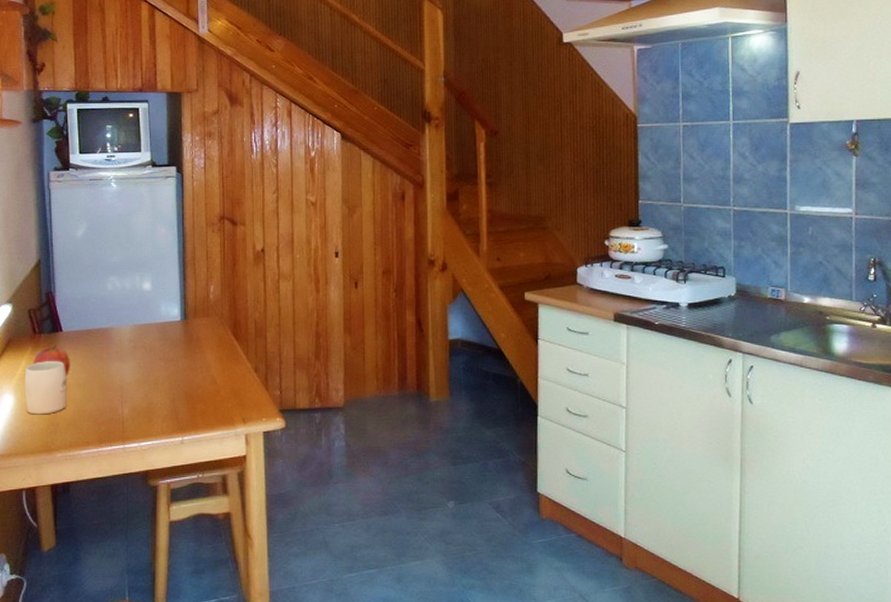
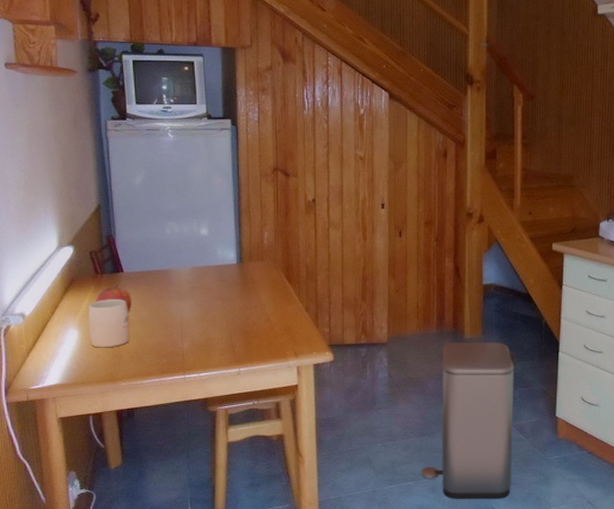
pedal bin: none [385,406,489,591] -> present [421,342,516,499]

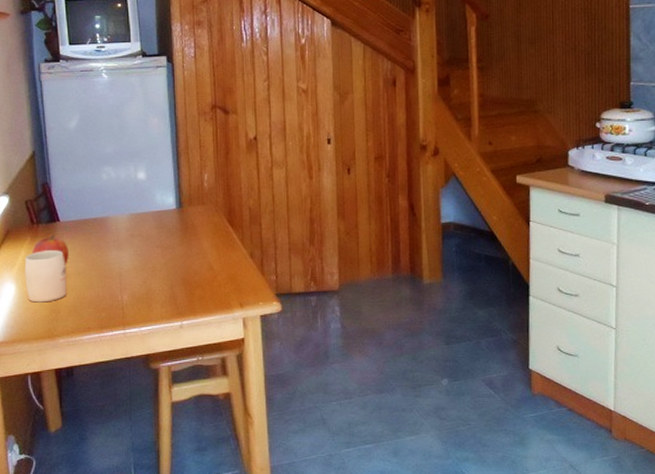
pedal bin: present [421,342,516,499] -> none [381,287,482,463]

